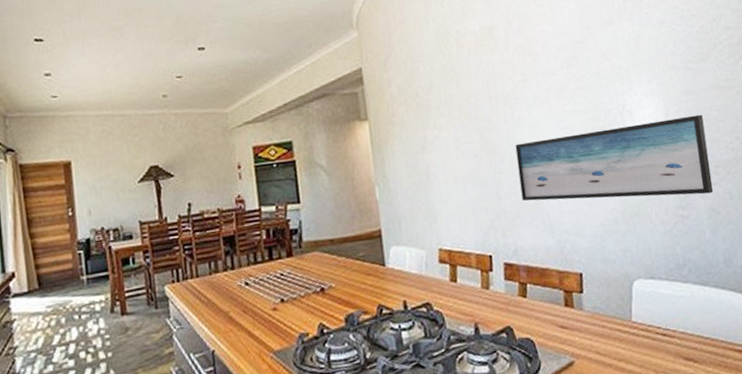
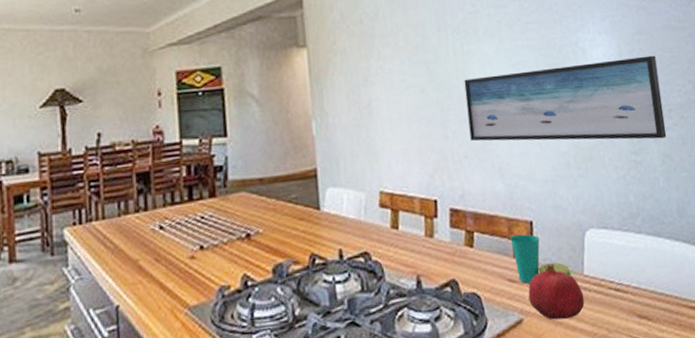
cup: none [561,285,621,329] -> present [510,234,572,283]
fruit: none [579,311,633,362] -> present [528,263,585,320]

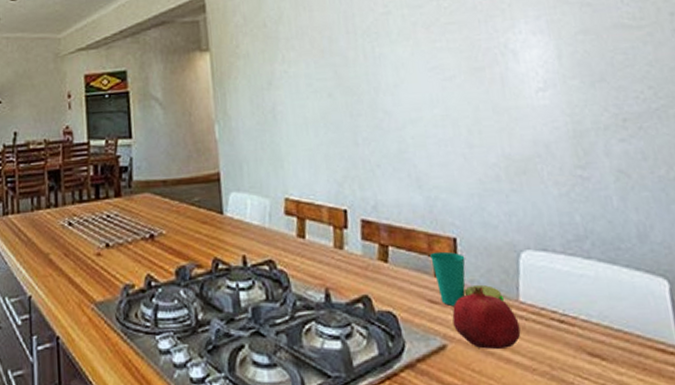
wall art: present [464,55,667,141] -> none [375,57,621,153]

